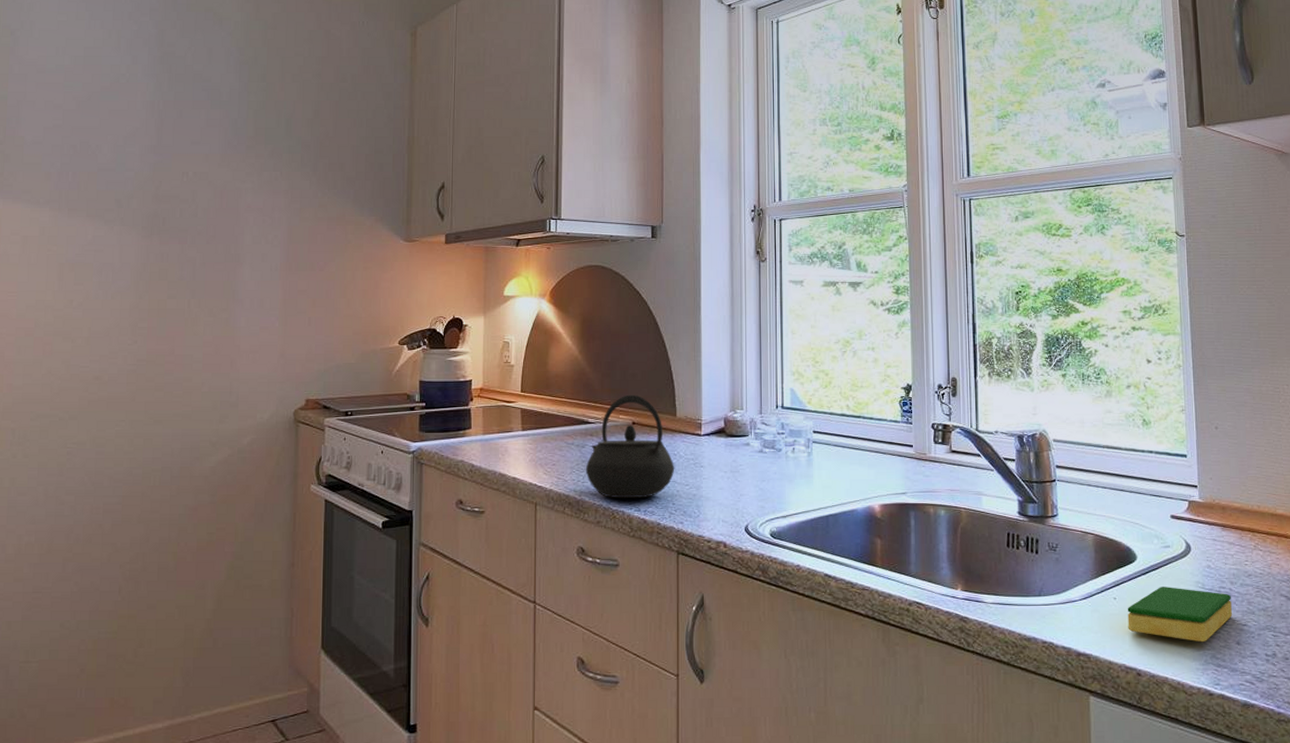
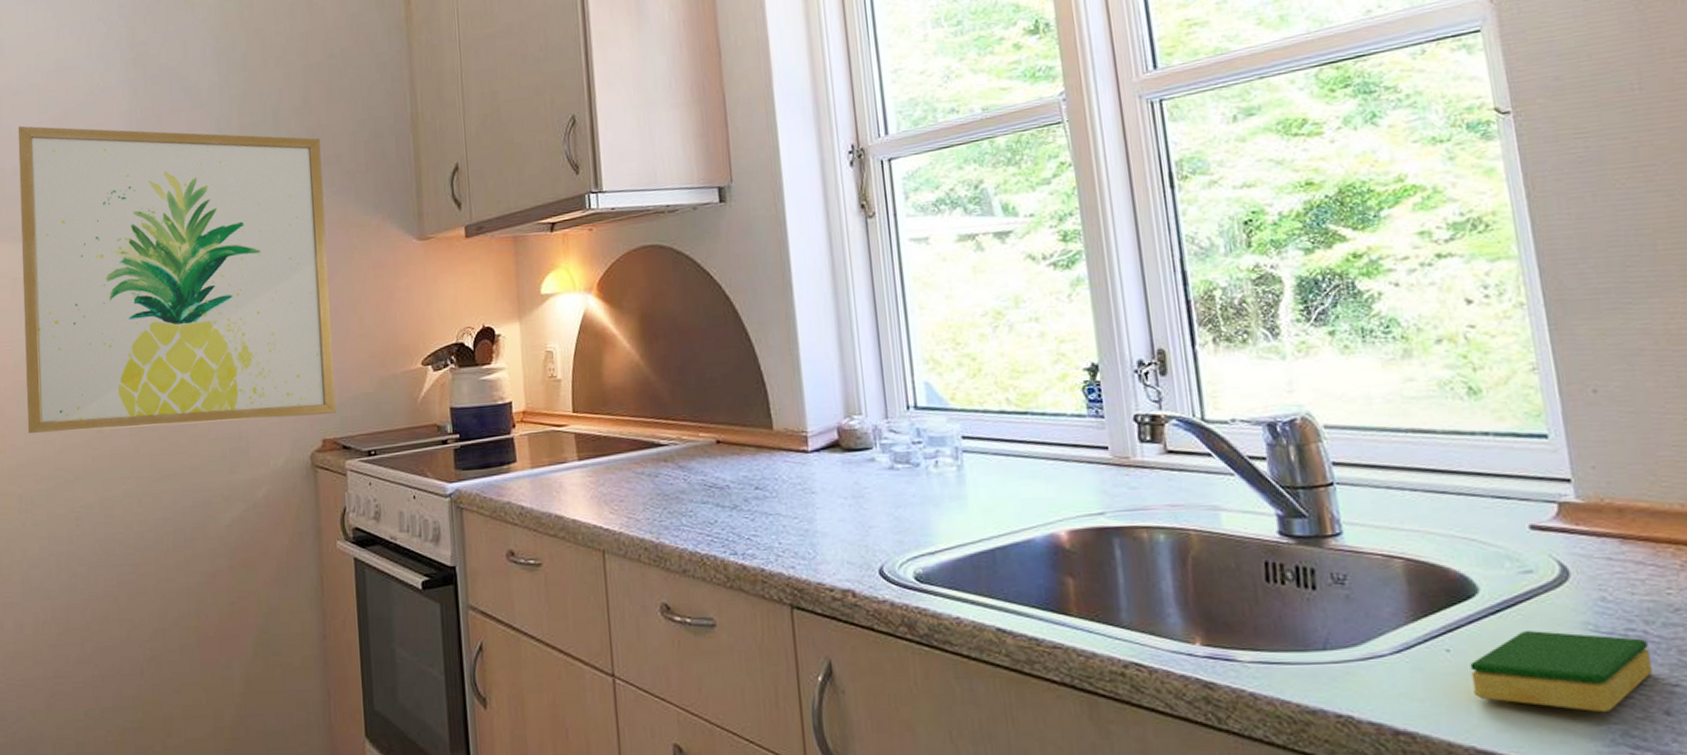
wall art: none [26,101,326,378] -> present [18,126,336,434]
kettle: present [585,394,675,499] -> none [661,405,778,540]

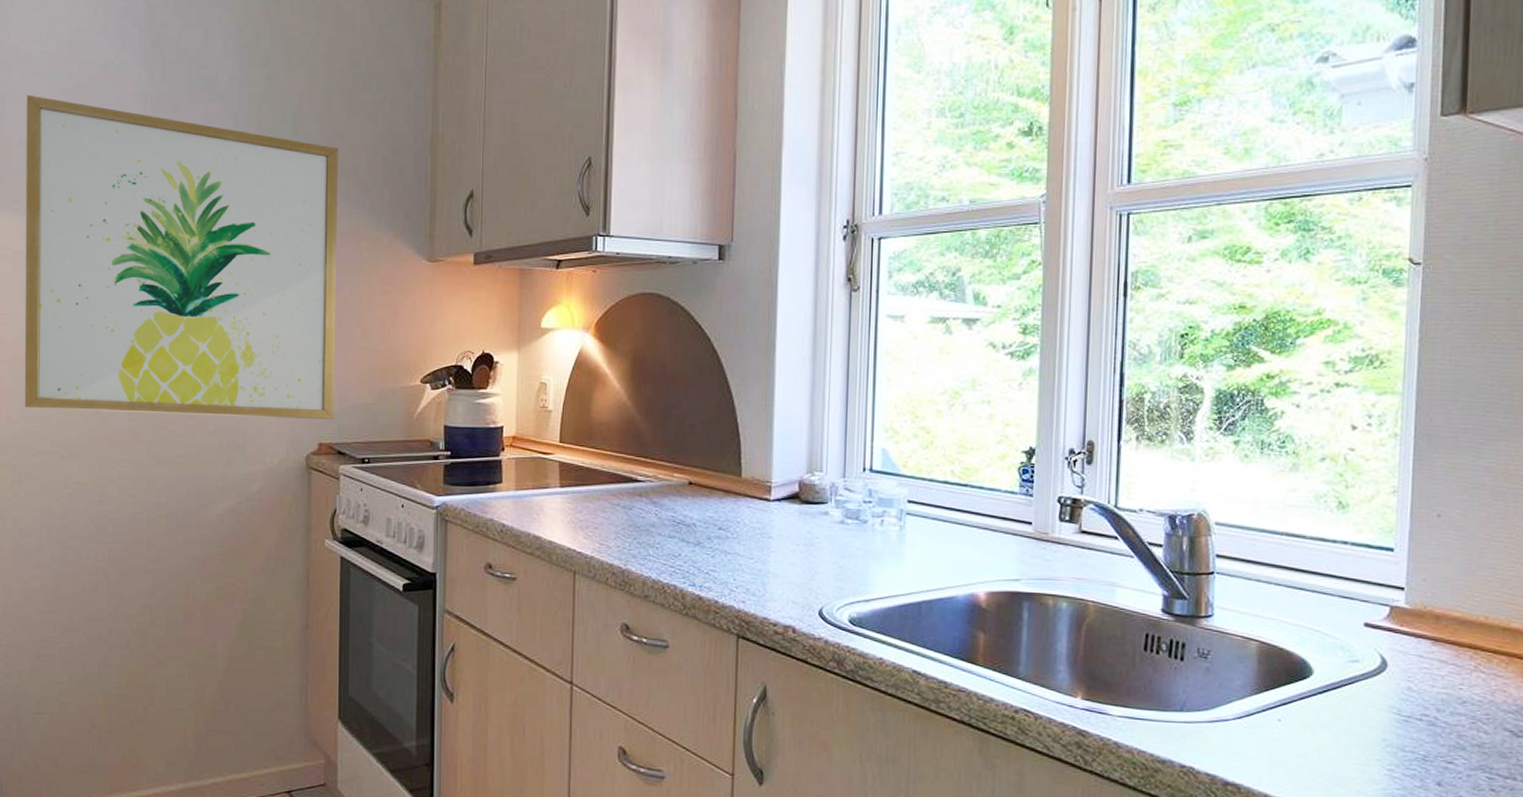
dish sponge: present [1470,631,1652,713] -> none [1293,709,1436,780]

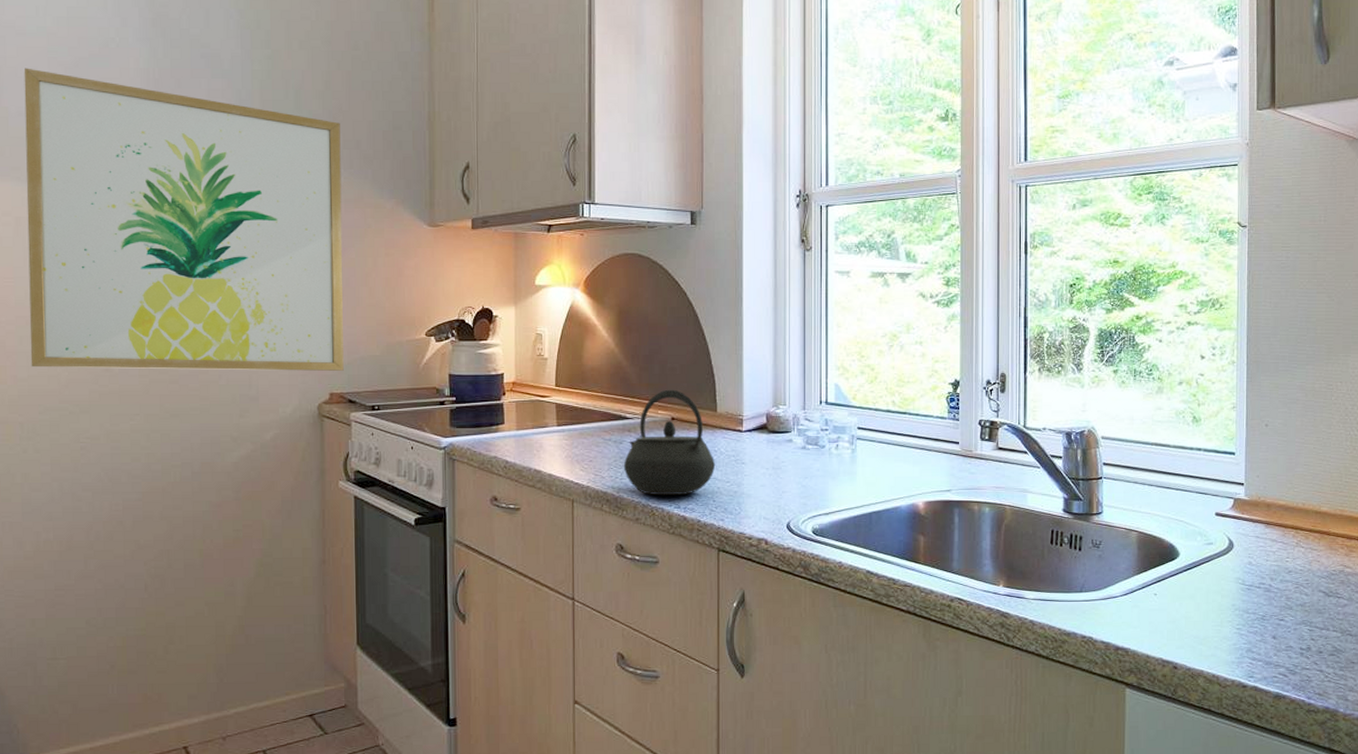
kettle: none [632,449,738,572] -> present [623,389,716,496]

